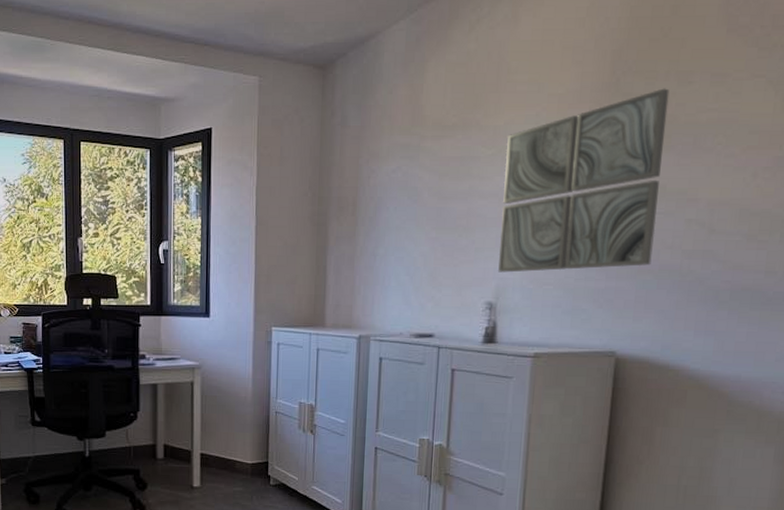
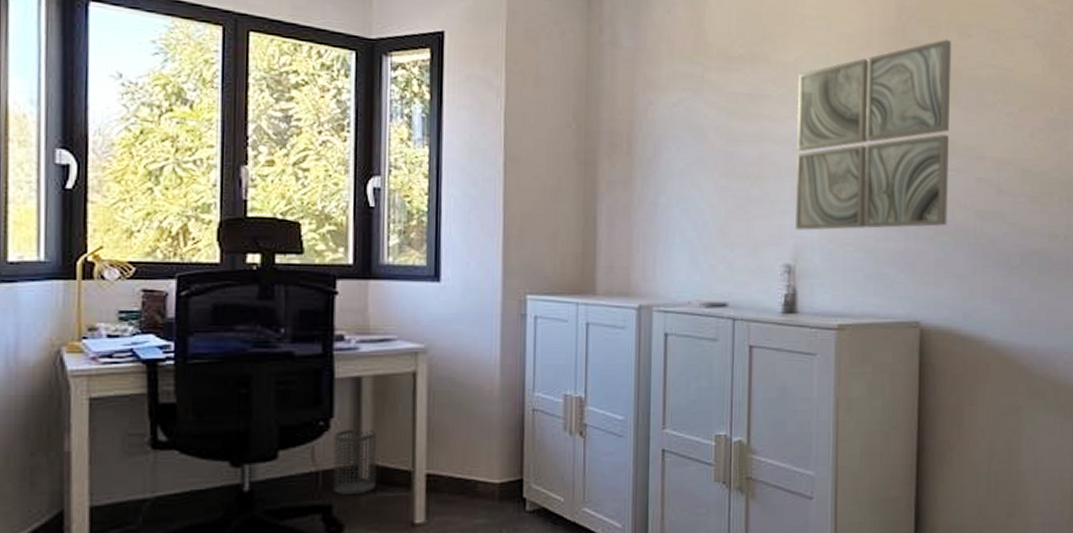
wastebasket: none [140,419,168,464] -> present [332,429,378,496]

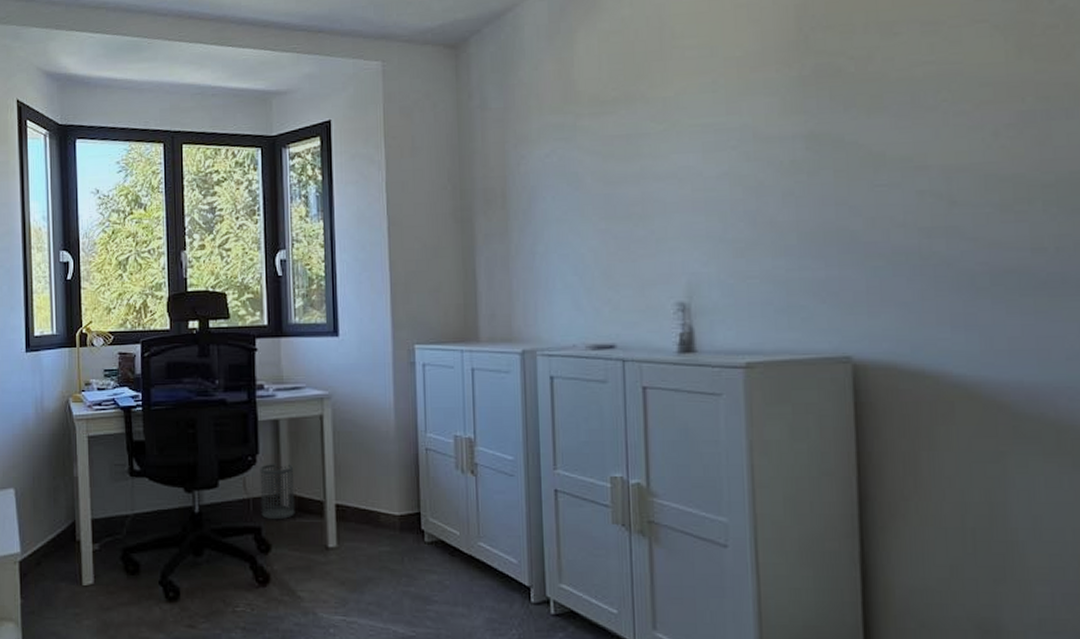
wall art: present [795,39,952,230] -> none [681,42,881,266]

